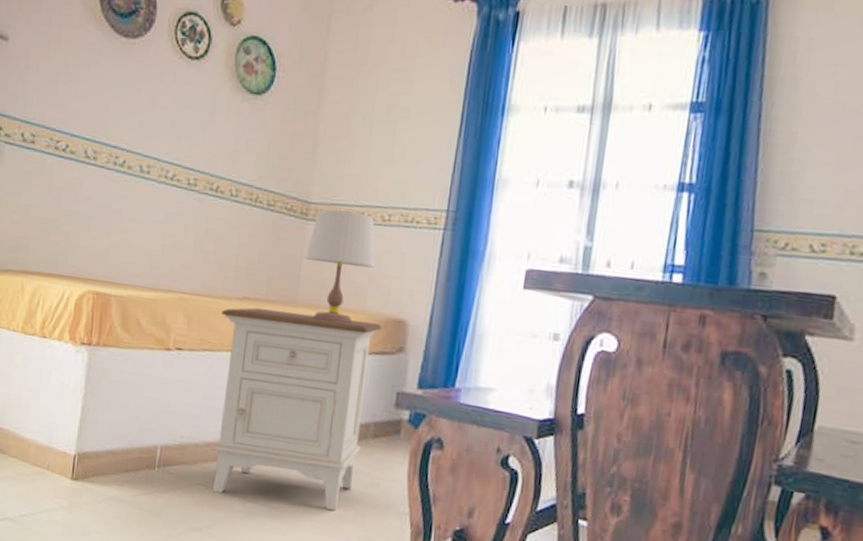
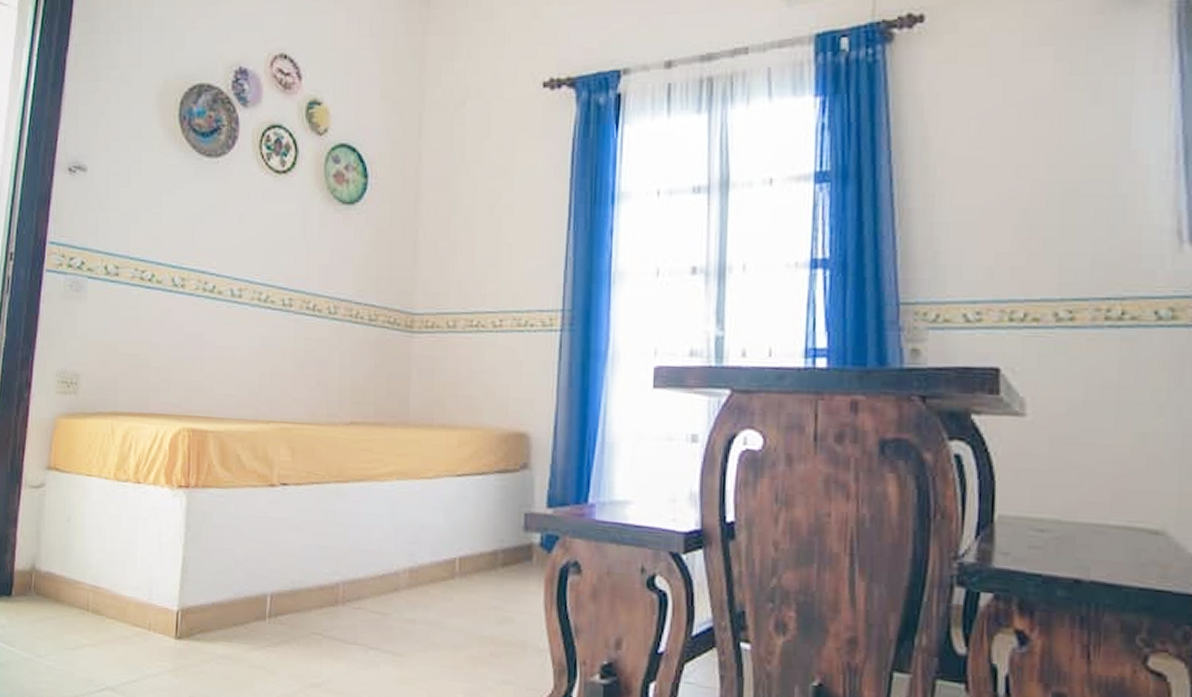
nightstand: present [213,307,382,511] -> none [328,432,503,652]
table lamp: present [305,209,375,324] -> none [413,319,489,442]

